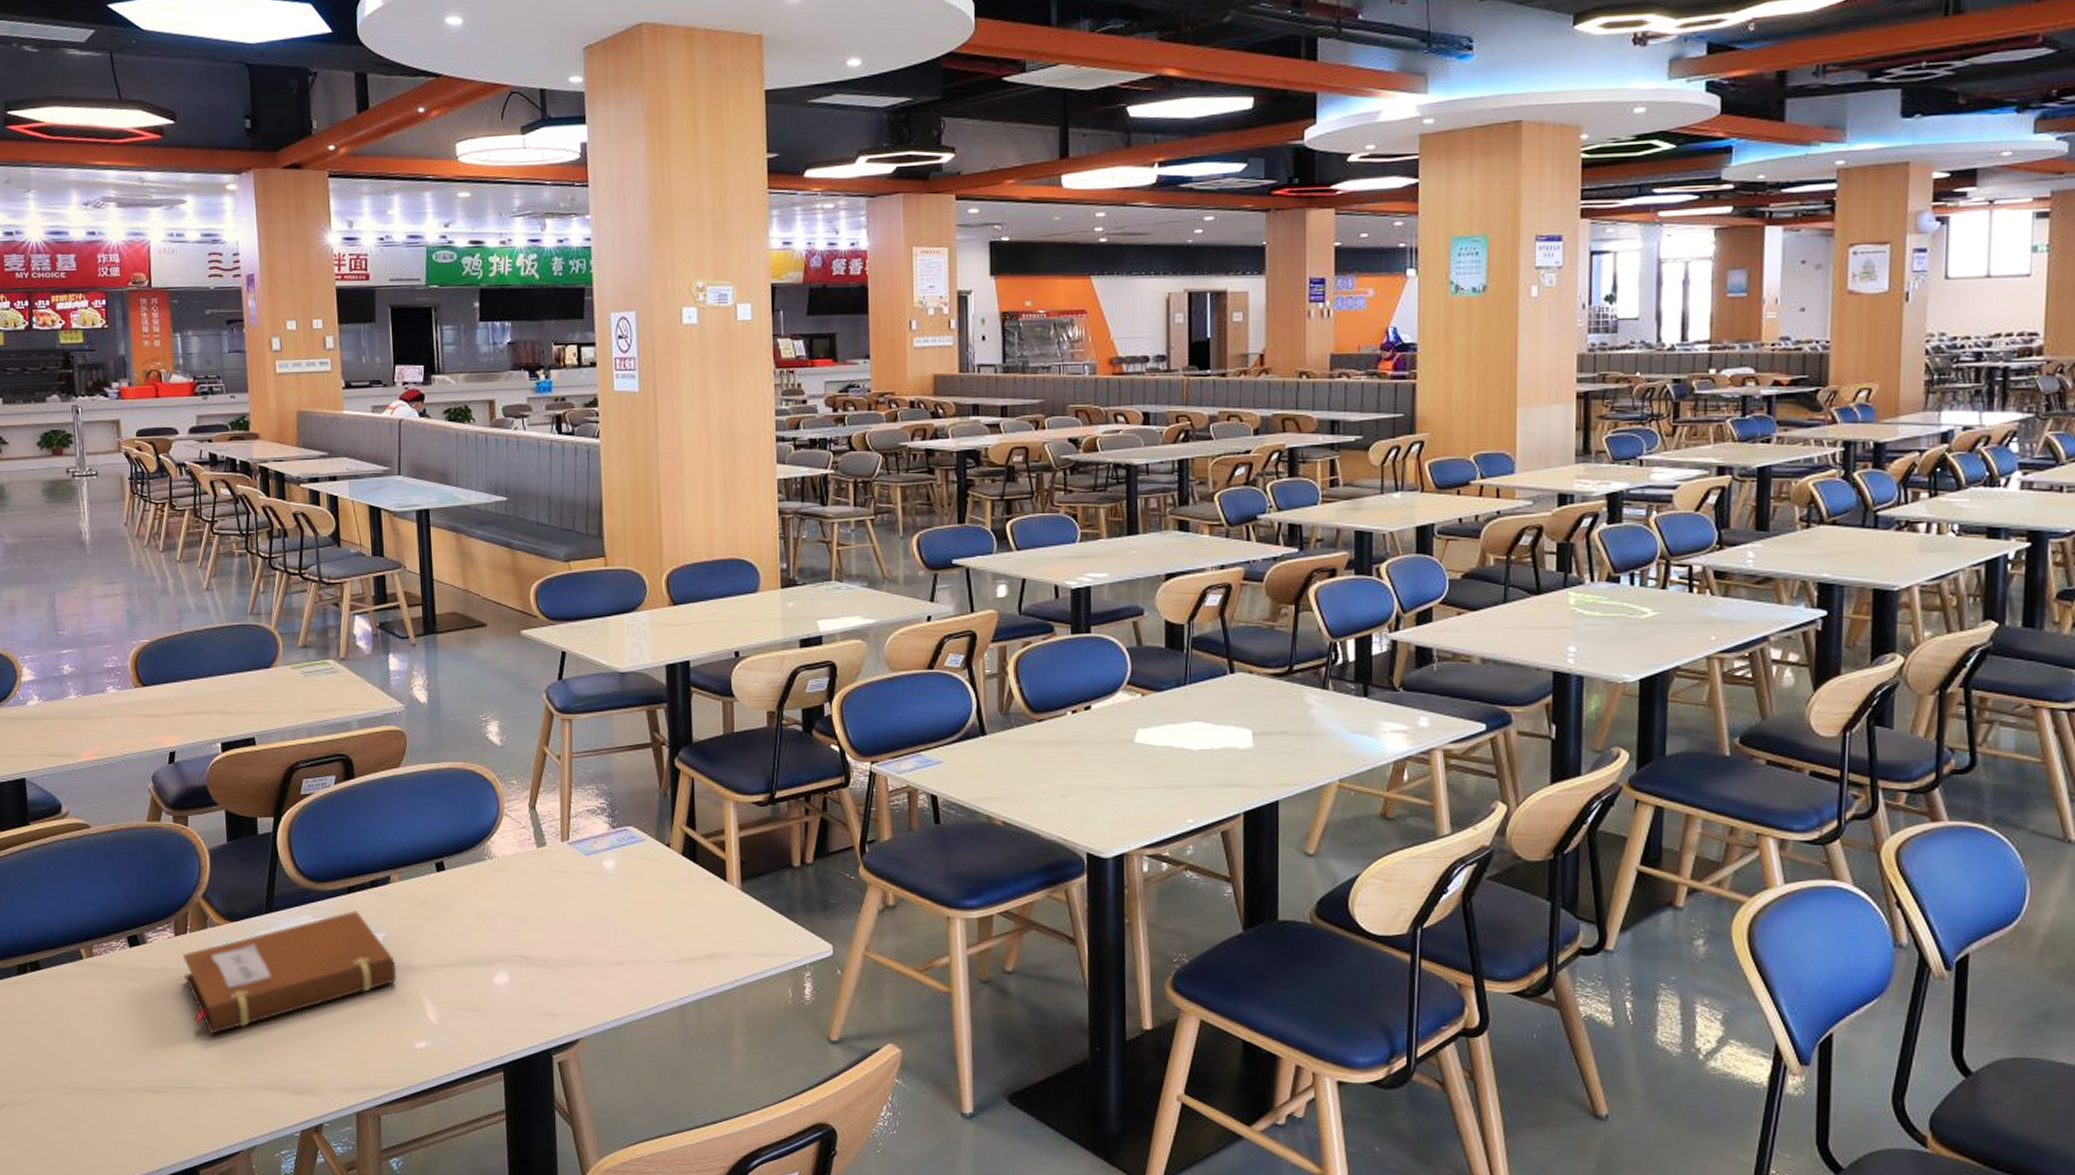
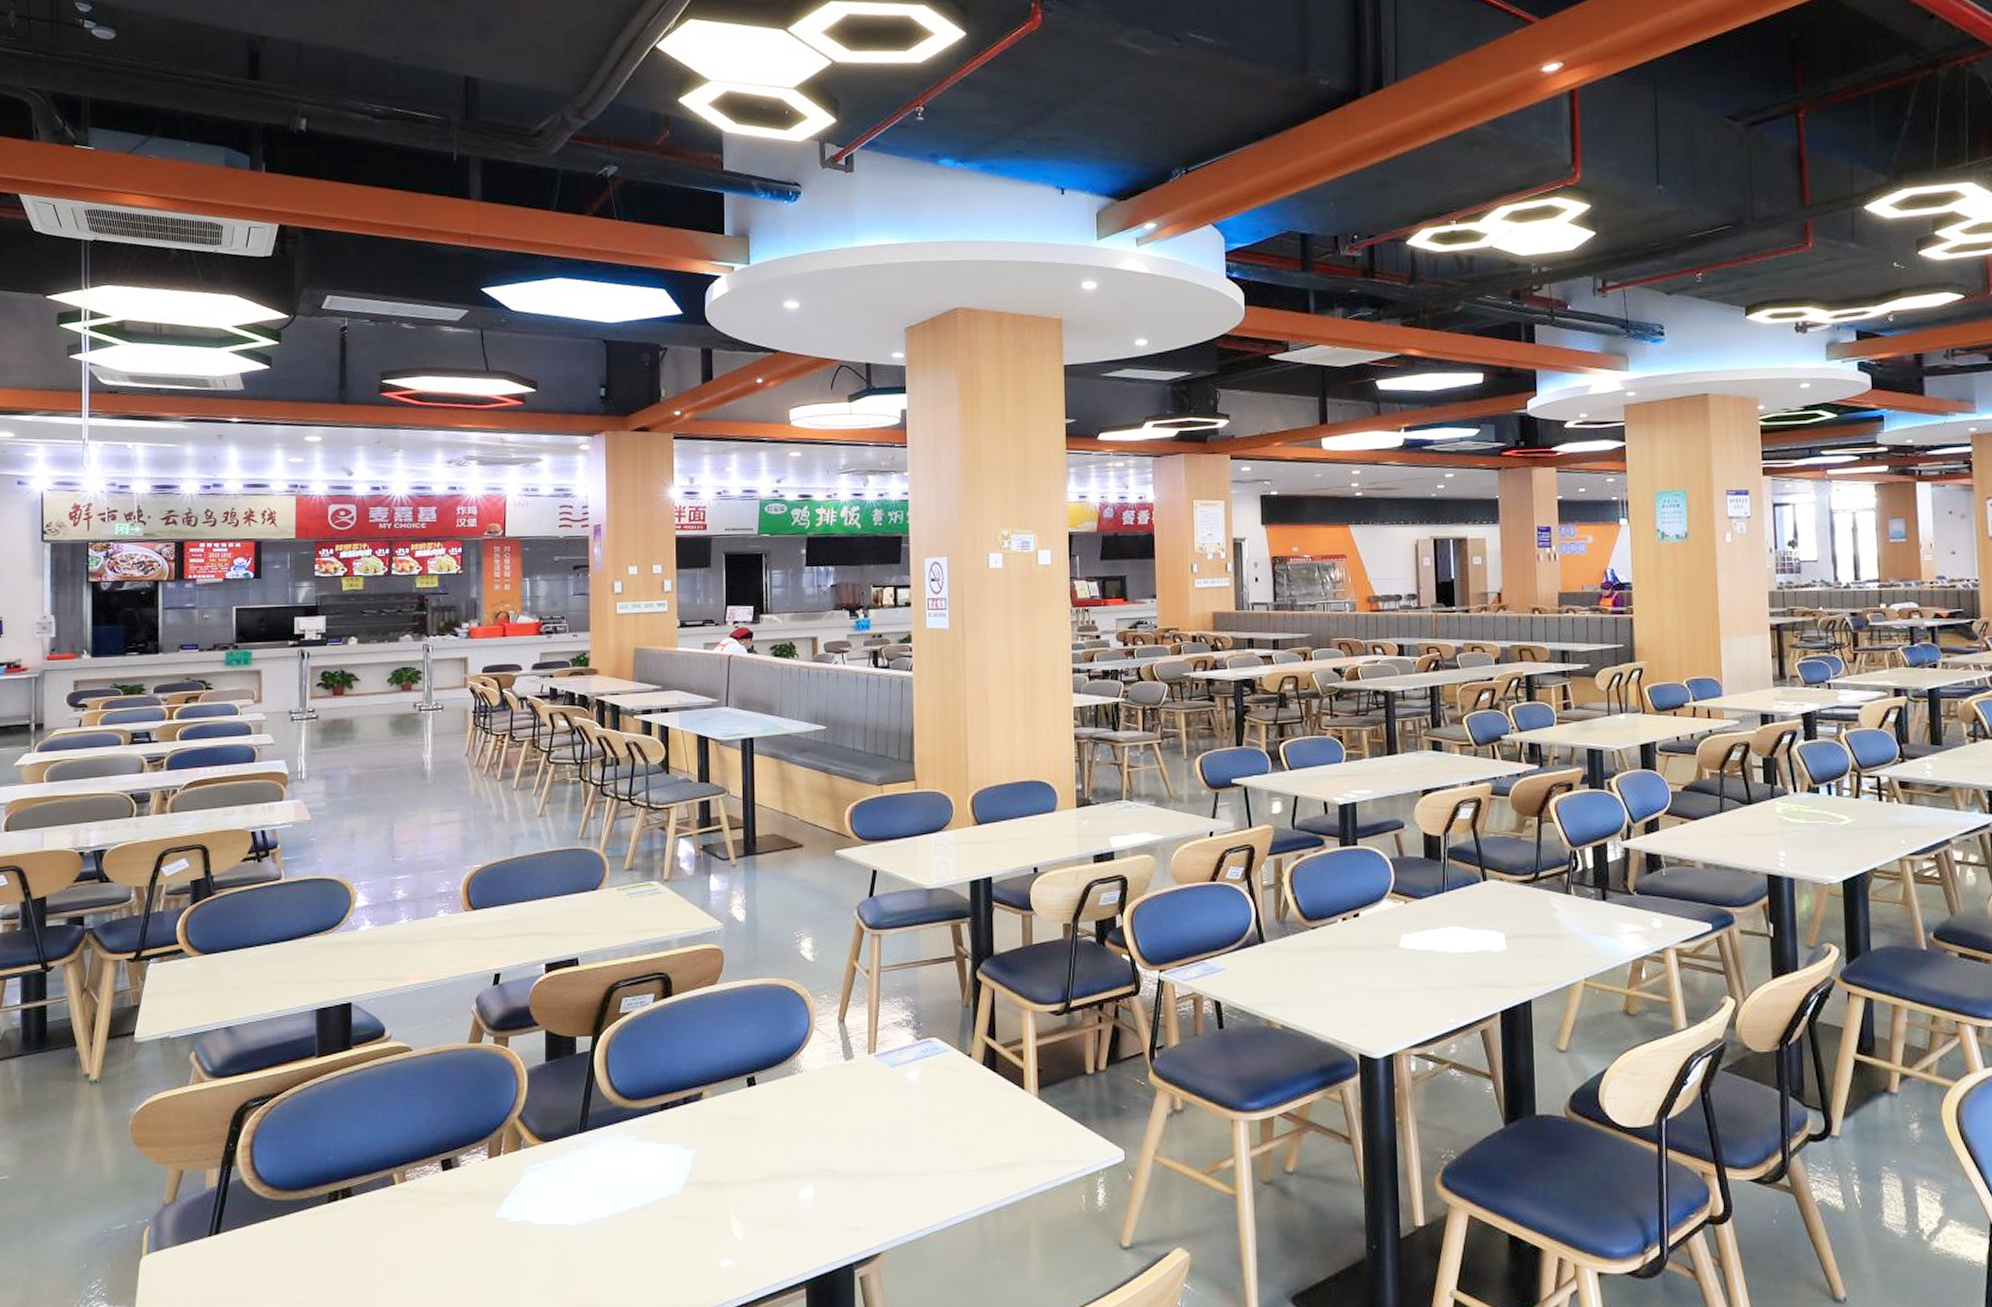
notebook: present [183,911,397,1034] -> none [495,1128,705,1259]

